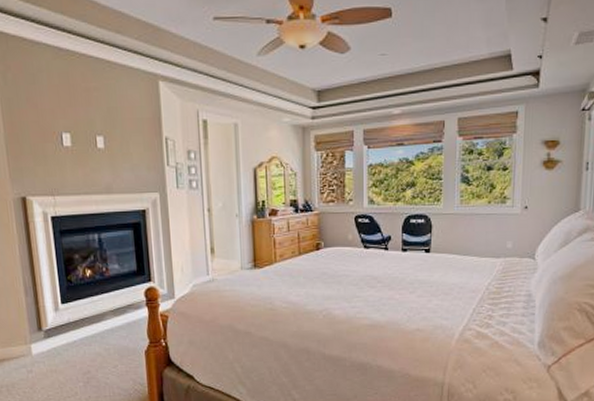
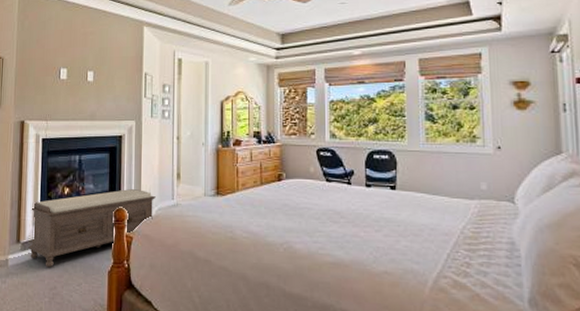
bench: none [49,267,189,353] -> present [28,189,156,268]

